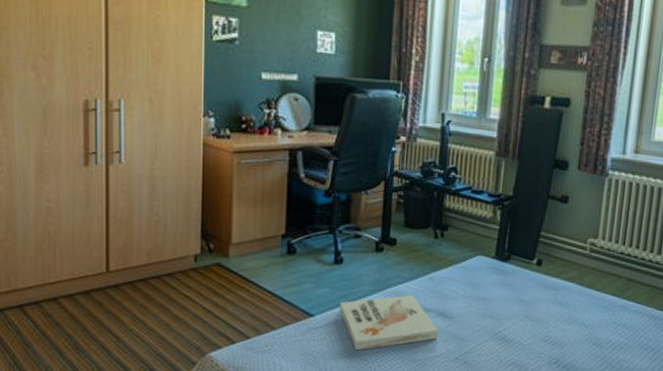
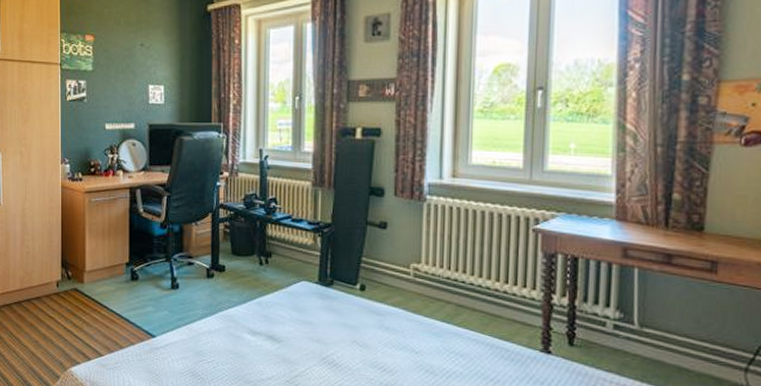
book: present [339,295,439,351] -> none [177,318,269,371]

